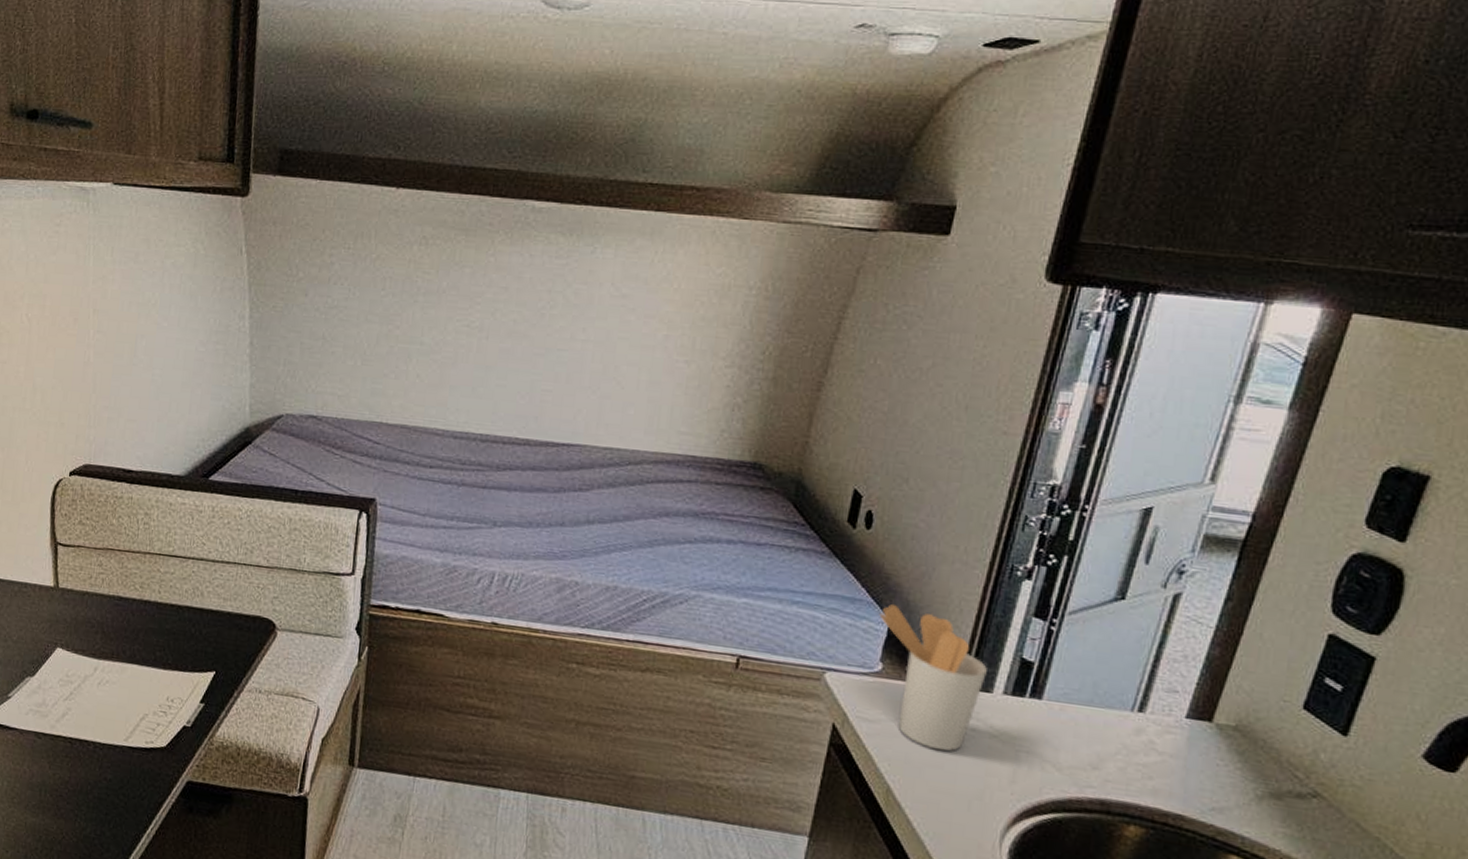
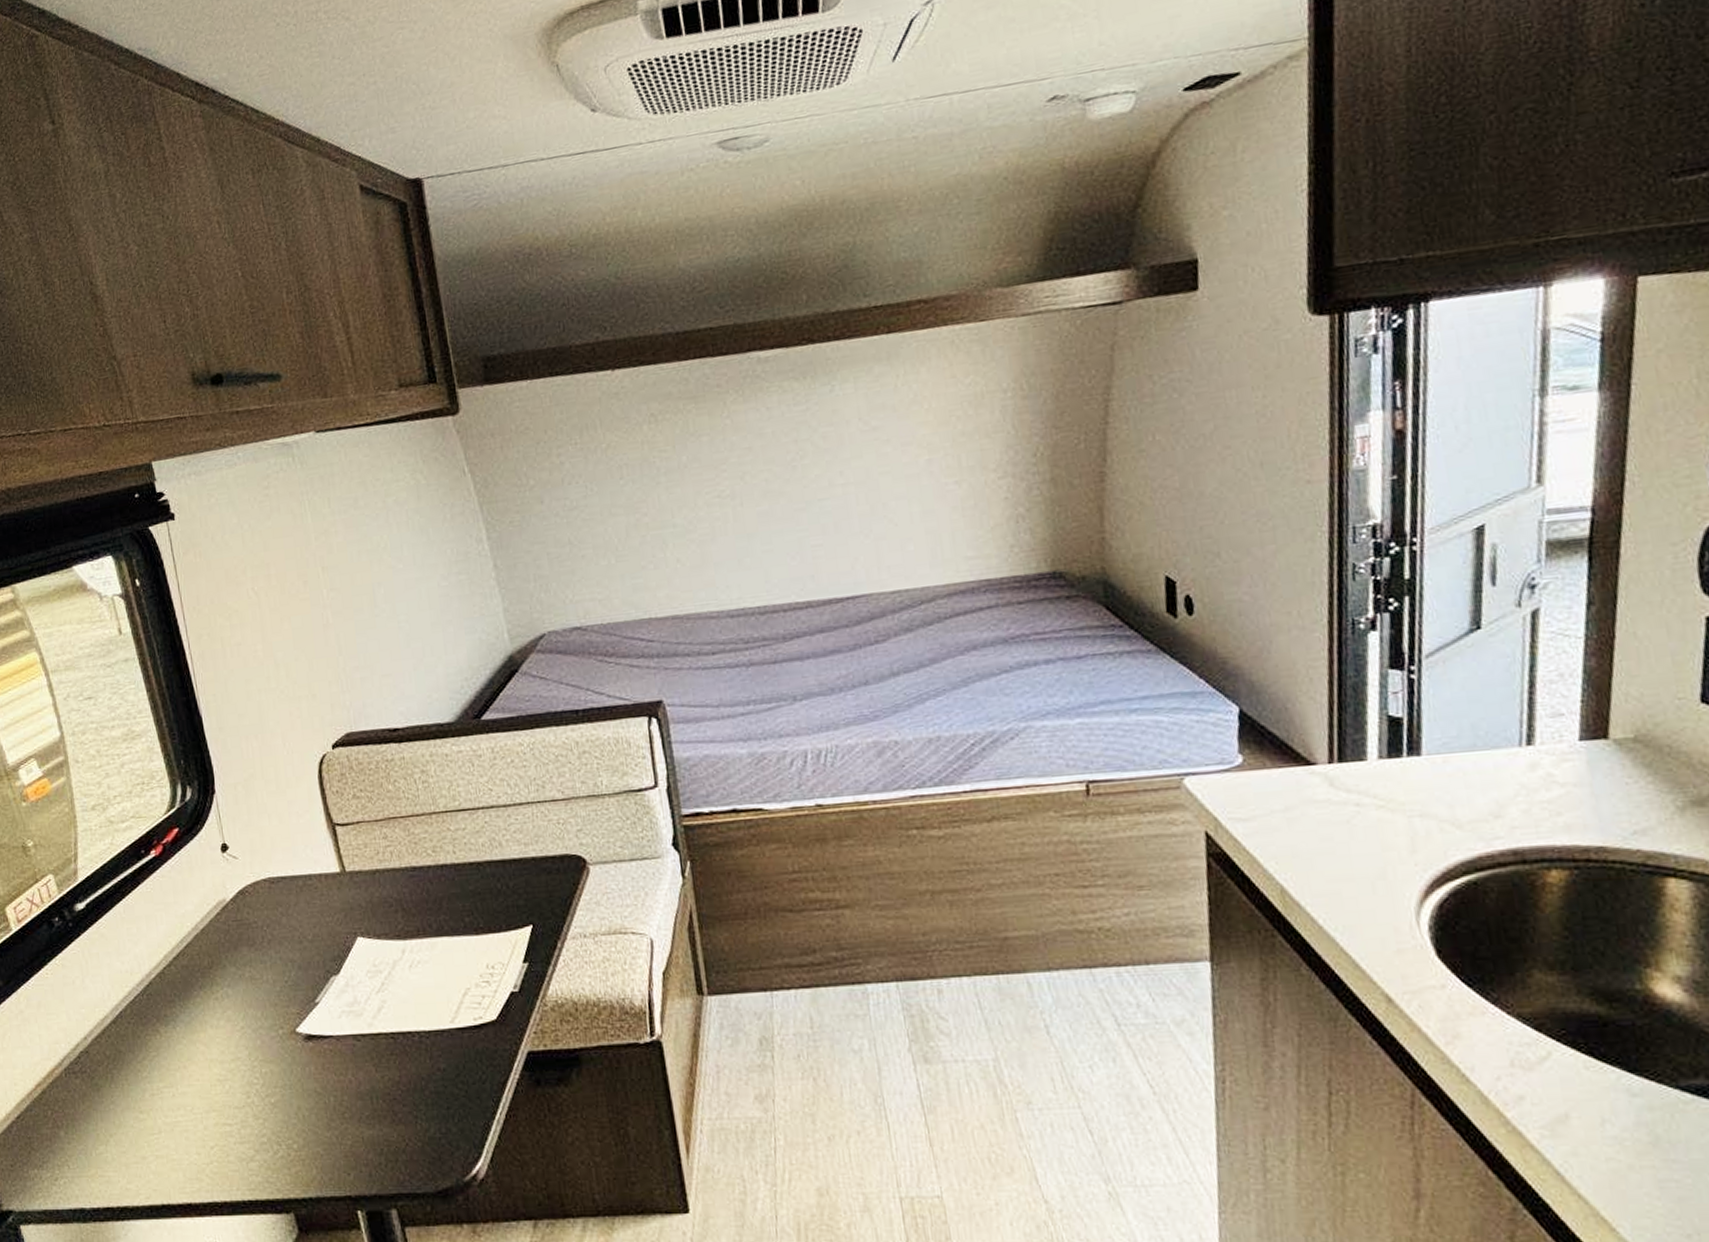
utensil holder: present [879,603,987,752] -> none [1225,688,1356,836]

